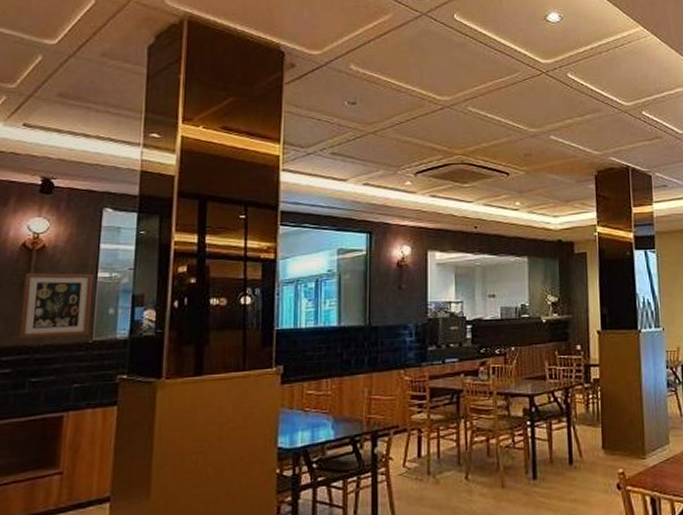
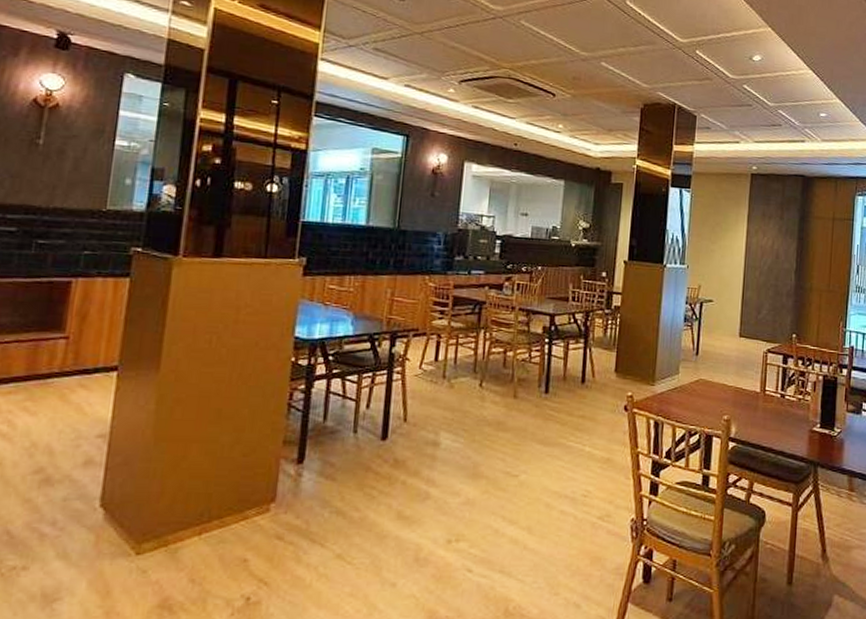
wall art: present [19,272,93,338] -> none [26,130,110,203]

